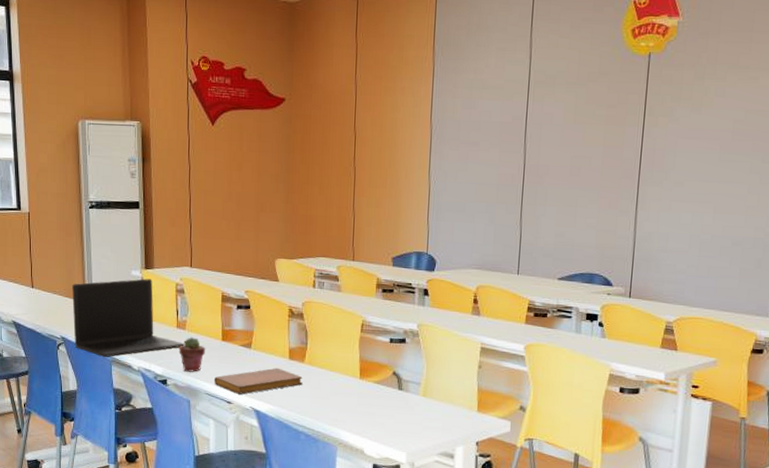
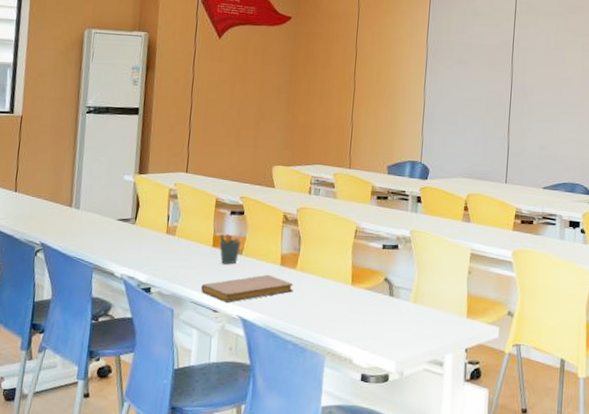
laptop: present [72,278,184,357] -> none [54,183,173,264]
potted succulent: present [179,337,206,373] -> none [166,243,195,281]
pen holder: none [227,324,251,358] -> present [219,230,244,265]

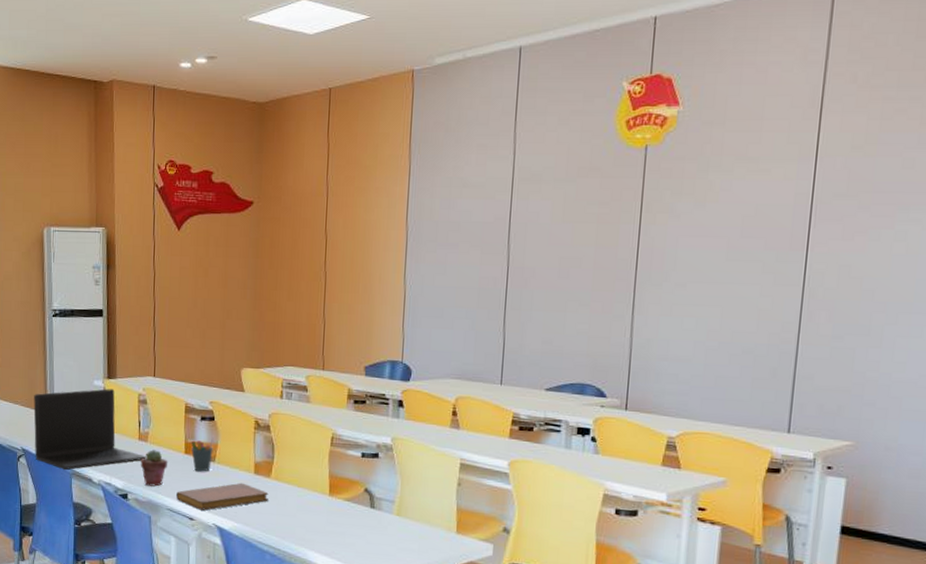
laptop: none [54,183,173,264] -> present [33,388,146,470]
potted succulent: none [166,243,195,281] -> present [140,449,168,488]

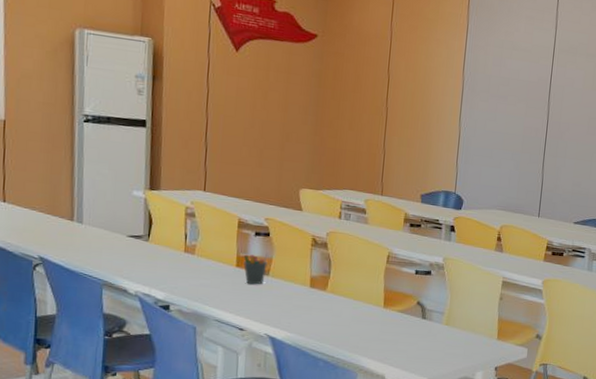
laptop: present [33,388,146,470] -> none [56,199,193,280]
potted succulent: present [140,449,168,488] -> none [185,262,218,299]
notebook: present [175,482,269,511] -> none [224,295,324,322]

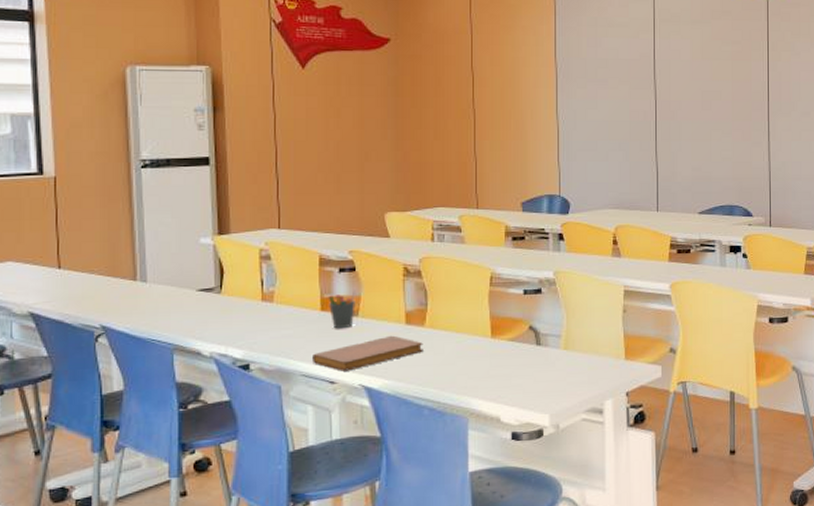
notebook: none [224,295,324,322] -> present [311,335,423,371]

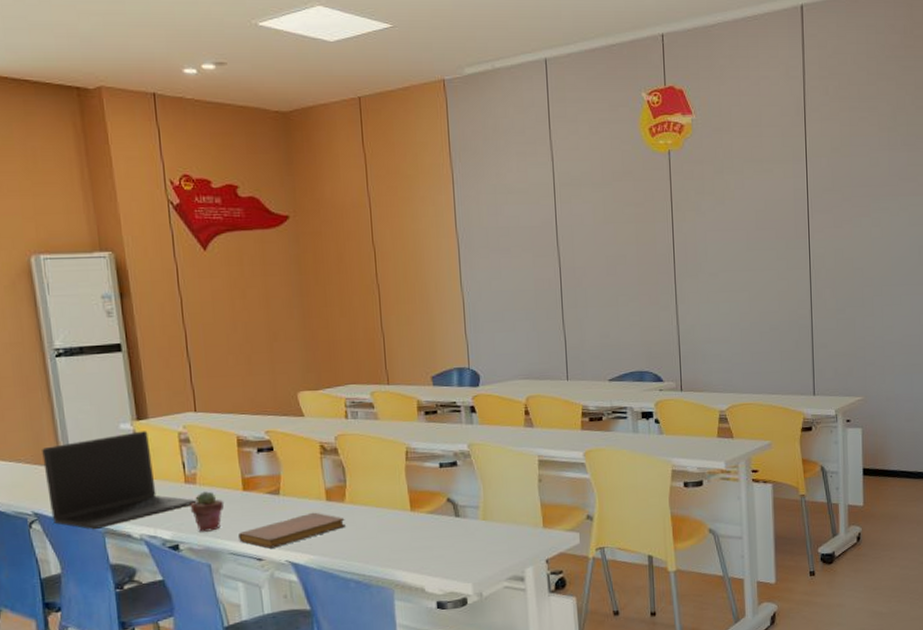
laptop: none [117,246,272,345] -> present [42,431,197,529]
potted succulent: none [265,310,301,353] -> present [190,491,225,533]
pen holder: present [328,289,357,329] -> none [248,468,277,508]

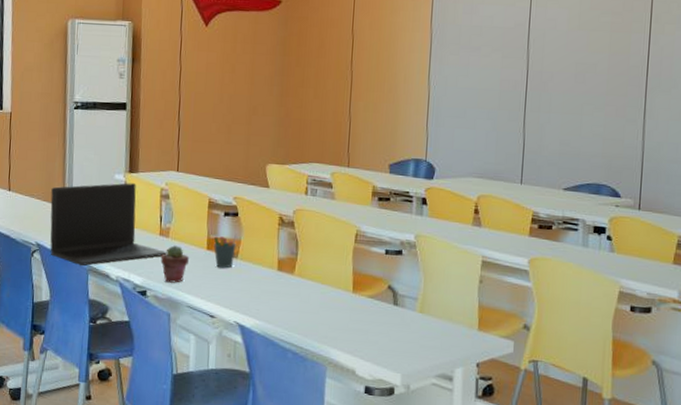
notebook: present [237,512,346,549] -> none [196,279,292,308]
pen holder: none [248,468,277,508] -> present [213,233,238,269]

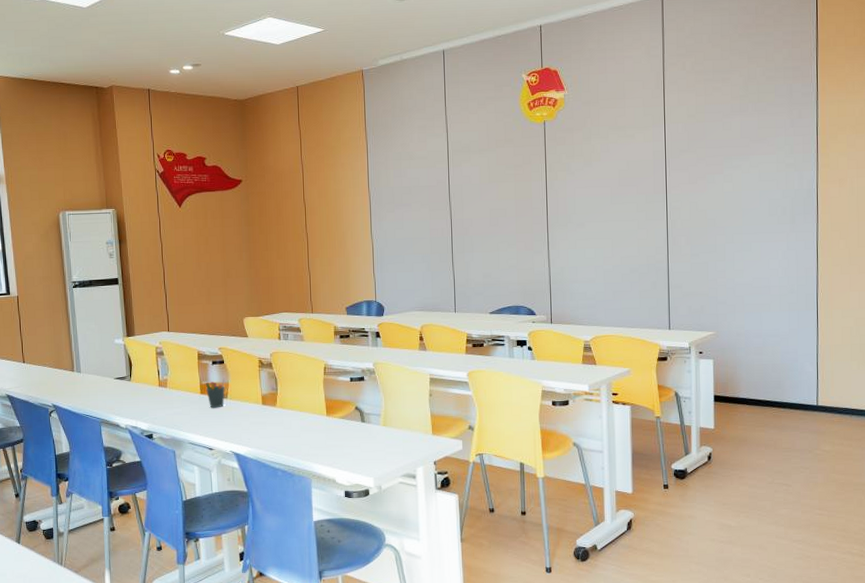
laptop: present [50,183,167,266] -> none [61,345,167,419]
potted succulent: present [160,245,190,284] -> none [162,393,187,426]

